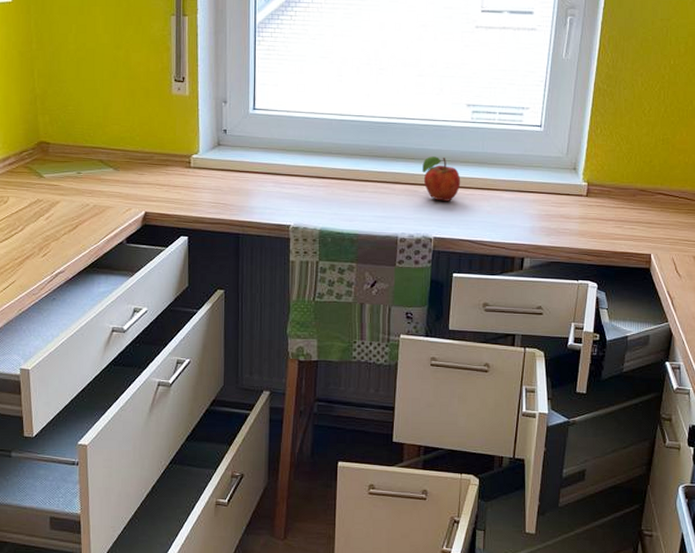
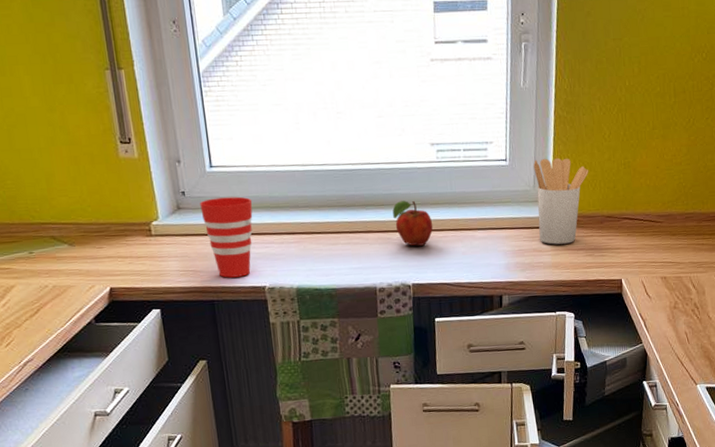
cup: none [239,138,288,214] -> present [200,196,253,278]
utensil holder: none [568,127,625,213] -> present [534,158,589,245]

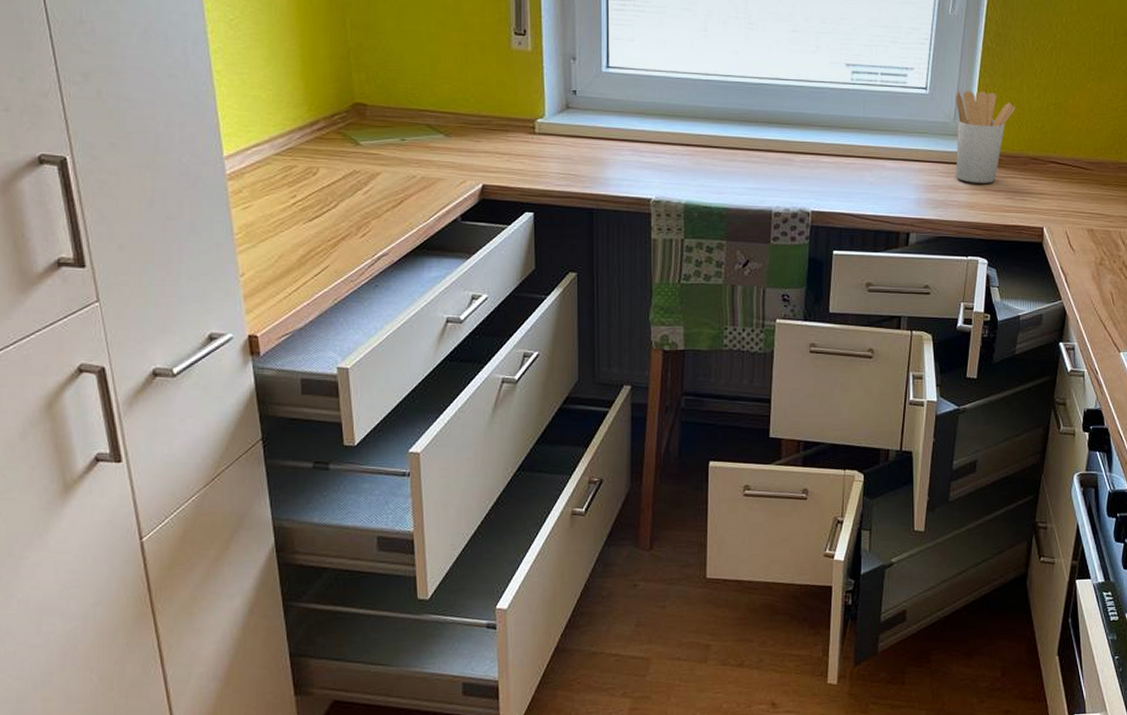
cup: present [200,196,253,278] -> none [591,100,648,186]
fruit: present [392,201,433,246] -> none [798,121,841,171]

